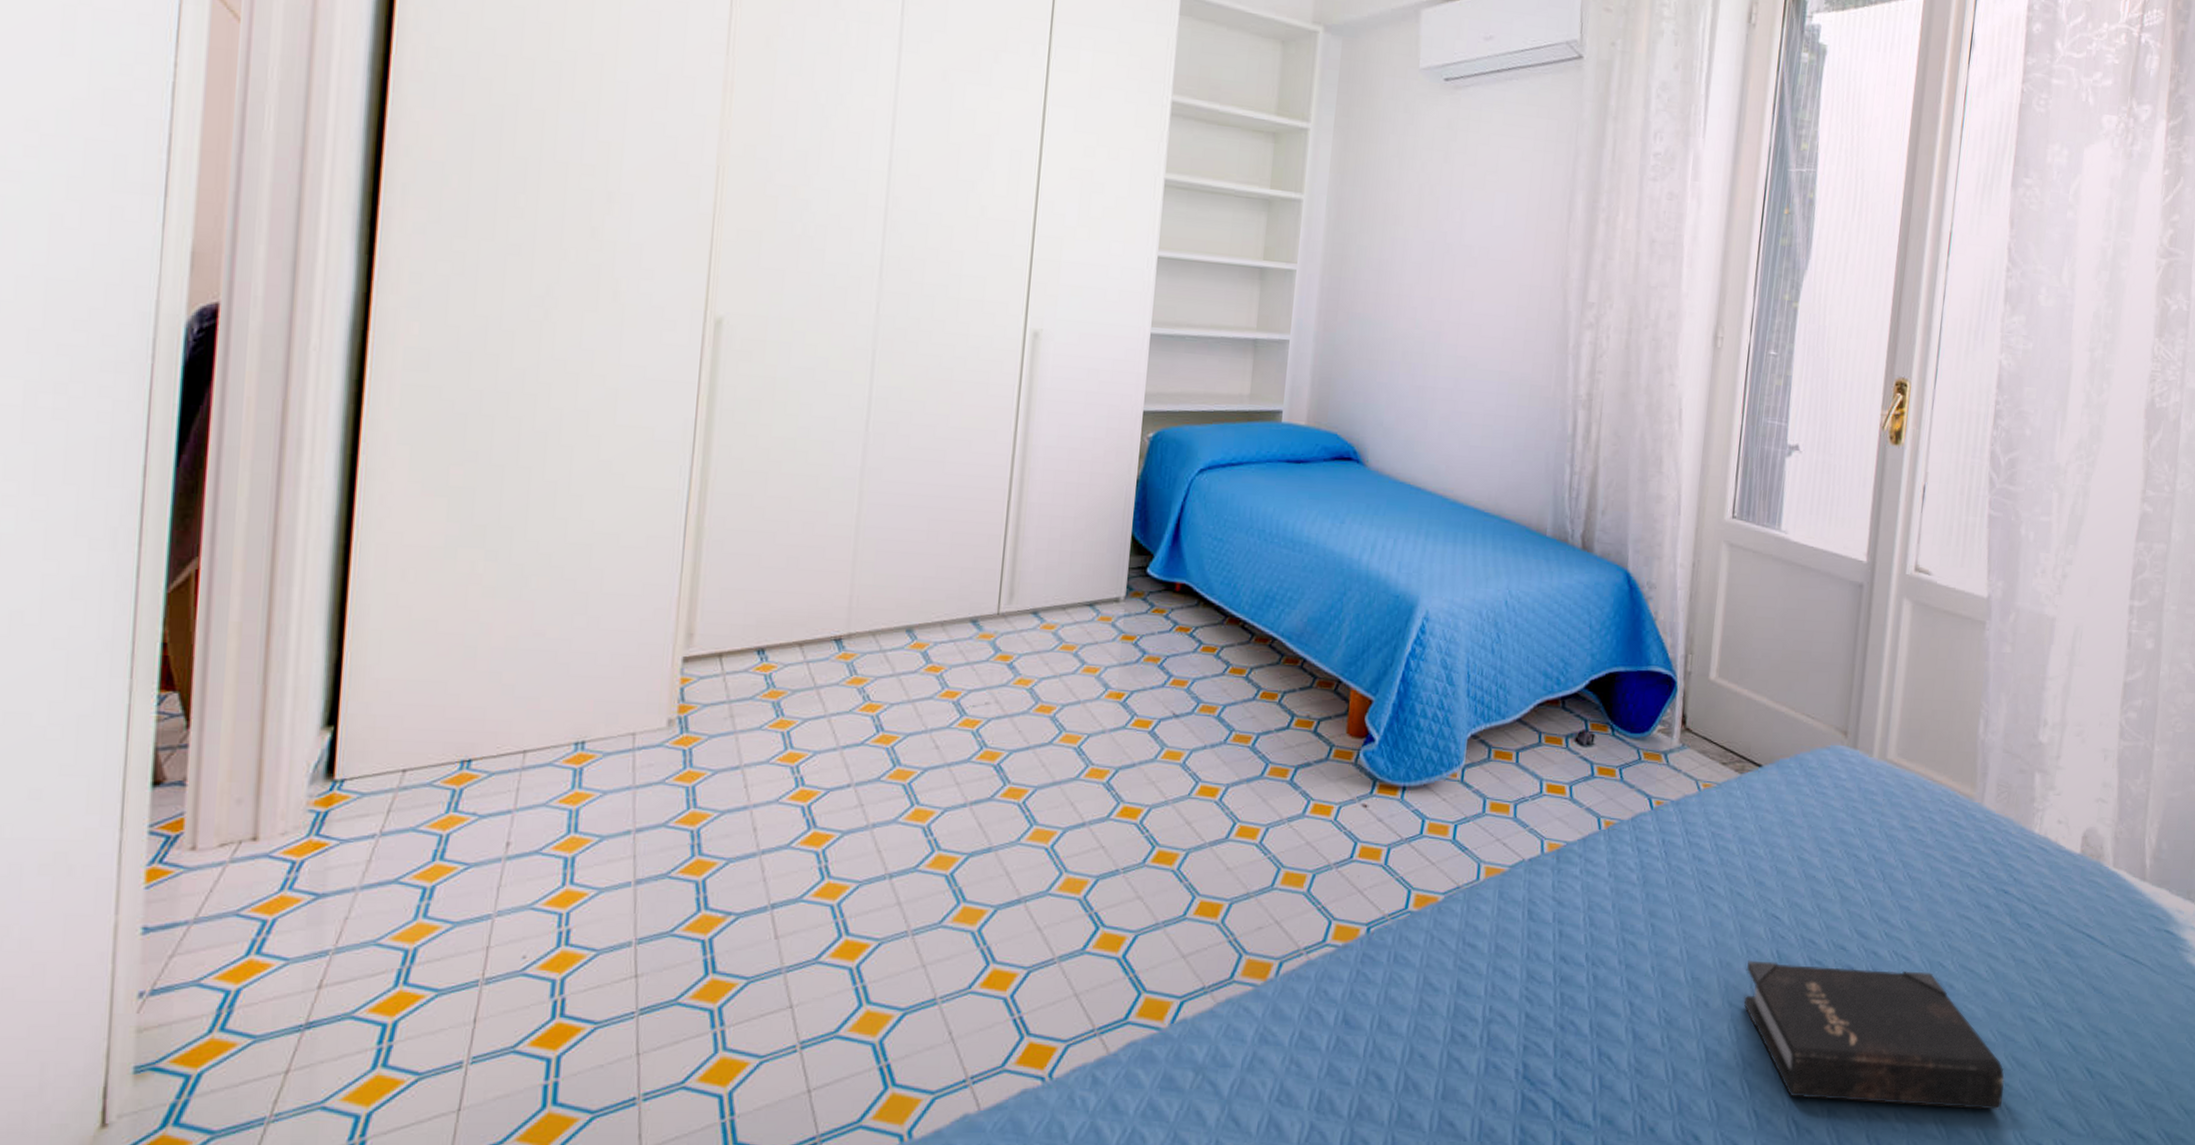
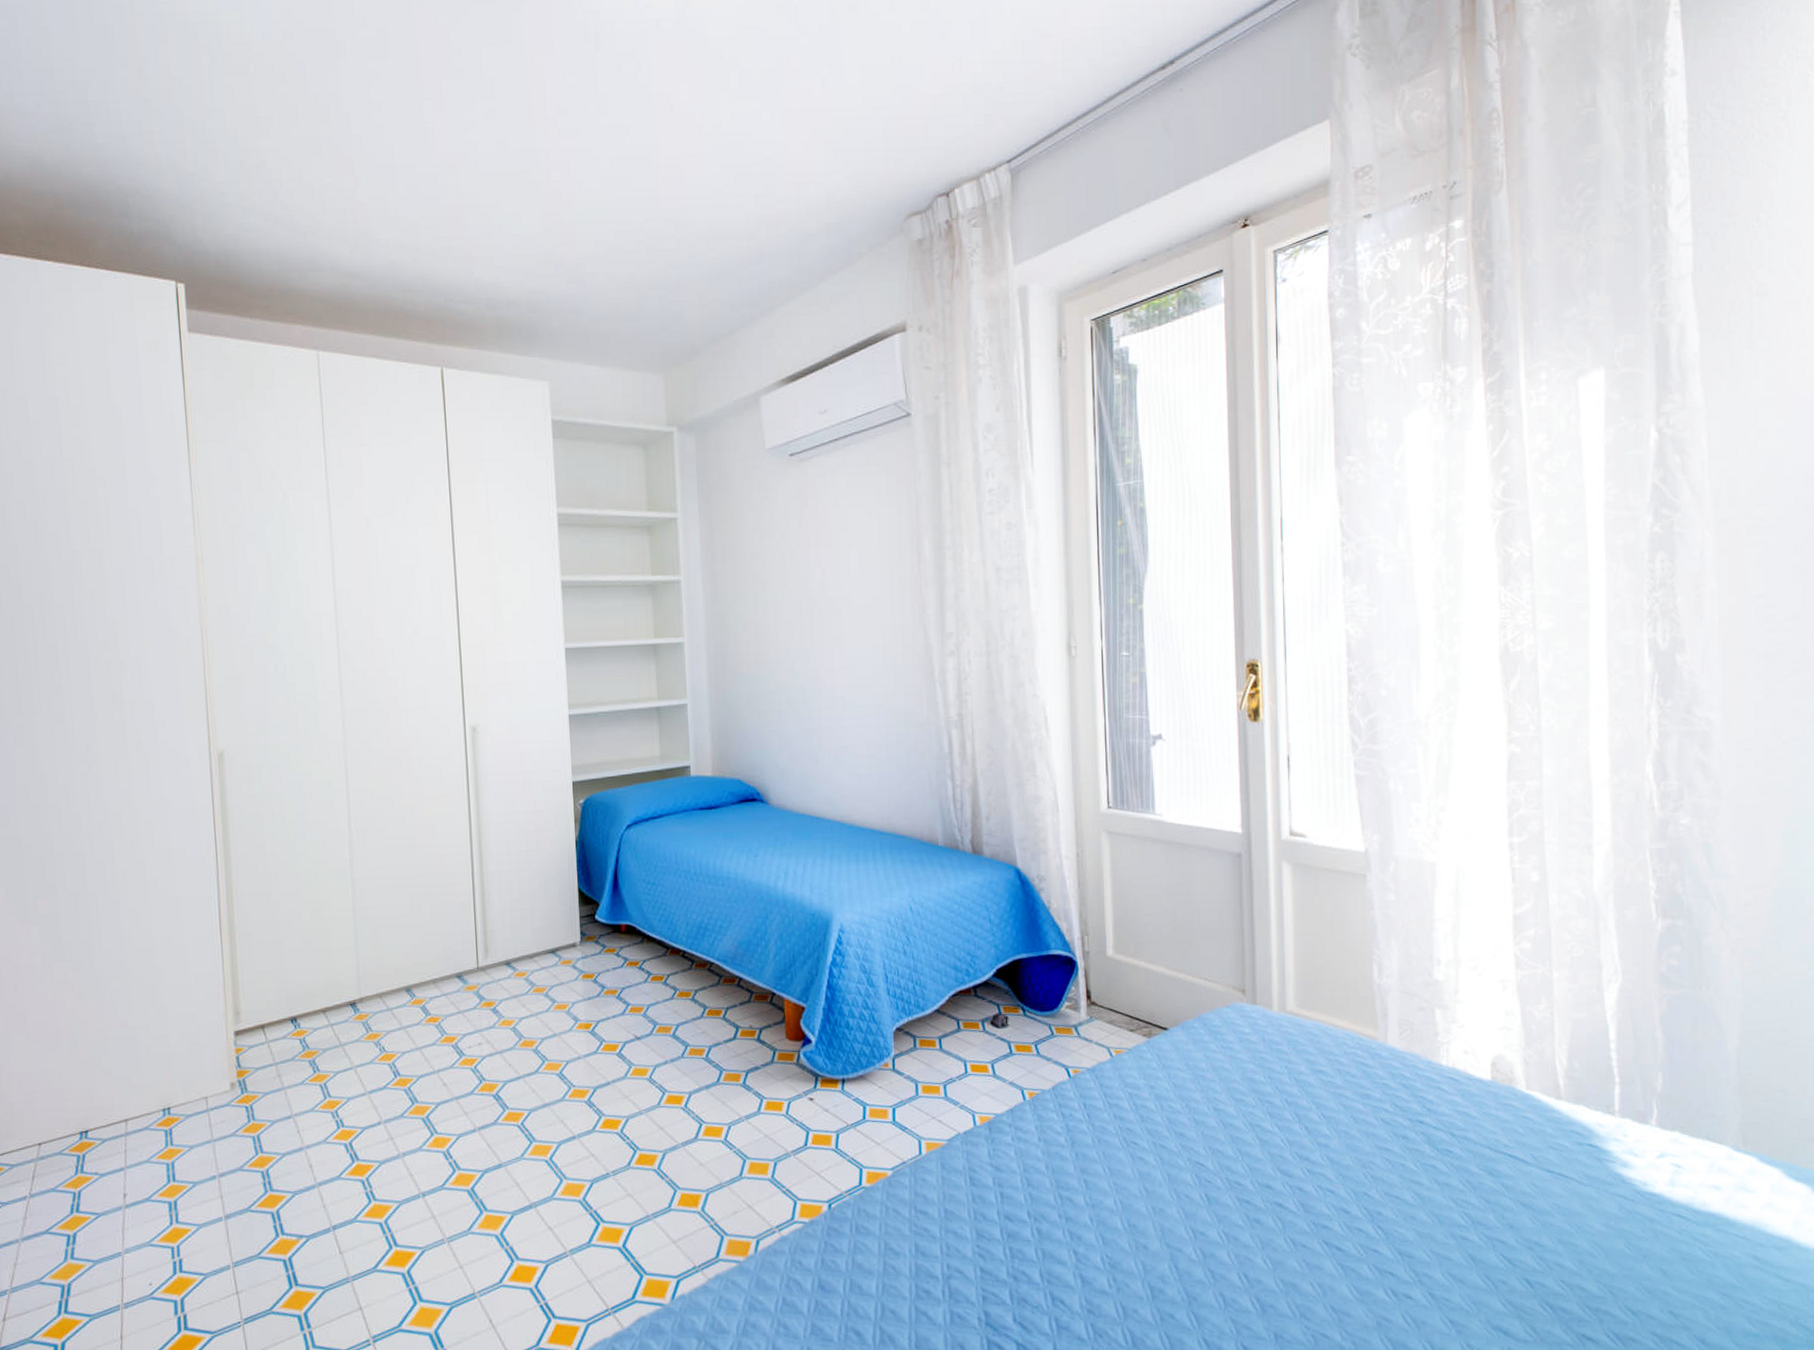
hardback book: present [1743,960,2005,1110] -> none [1178,1202,1445,1326]

